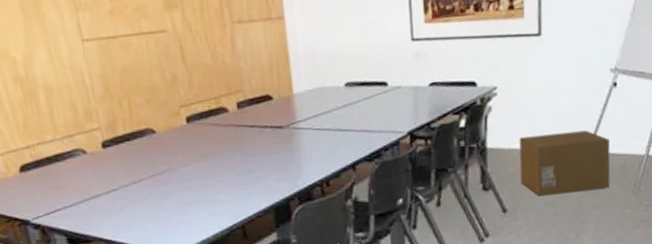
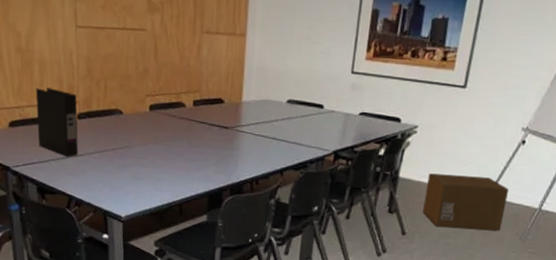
binder: none [45,117,110,196] -> present [35,88,78,157]

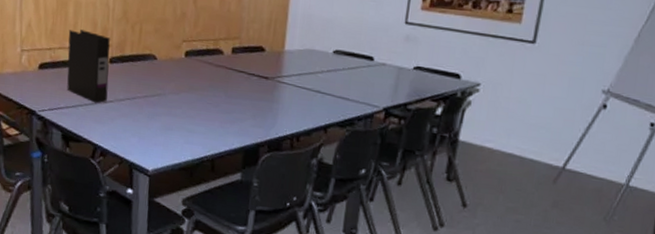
box: present [423,173,509,232] -> none [486,137,588,209]

